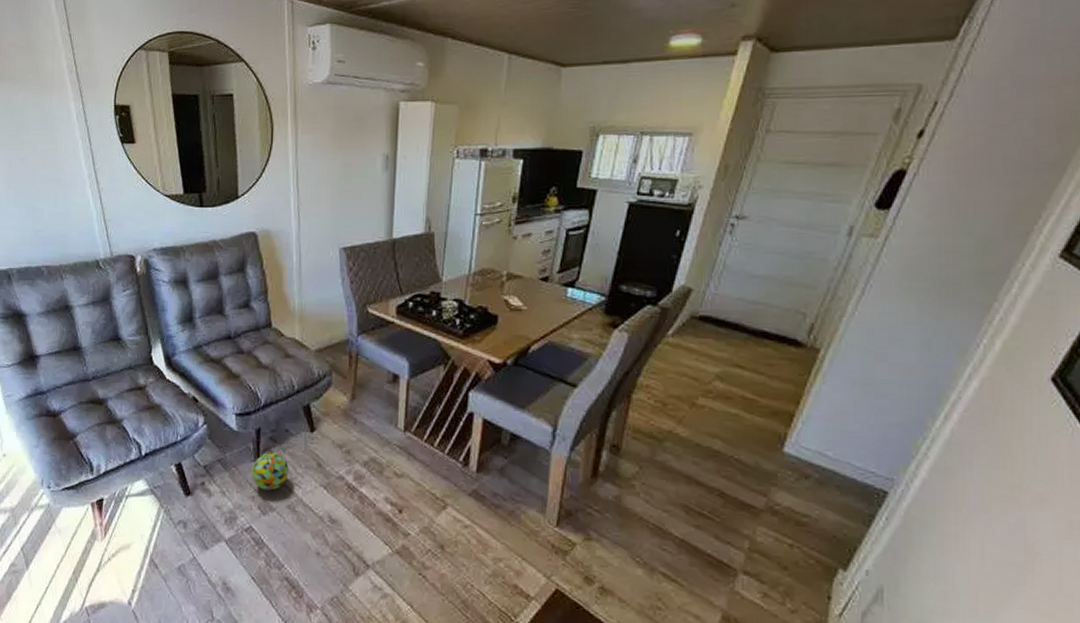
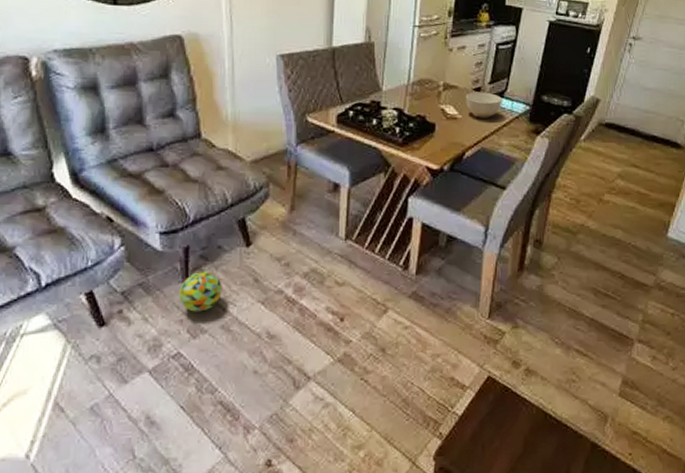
bowl: none [530,281,574,310] -> present [465,91,503,118]

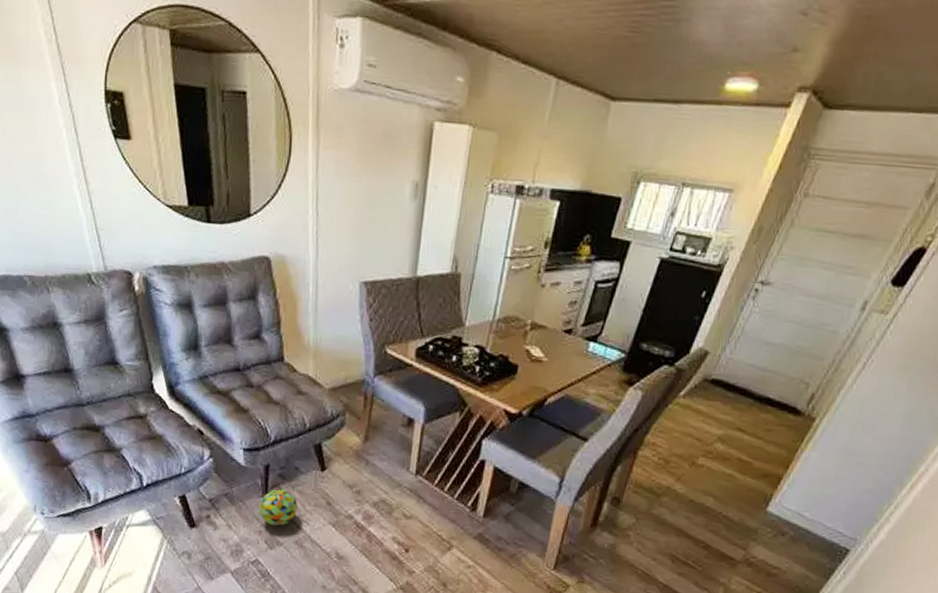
bowl: present [465,91,503,118] -> none [553,333,595,364]

